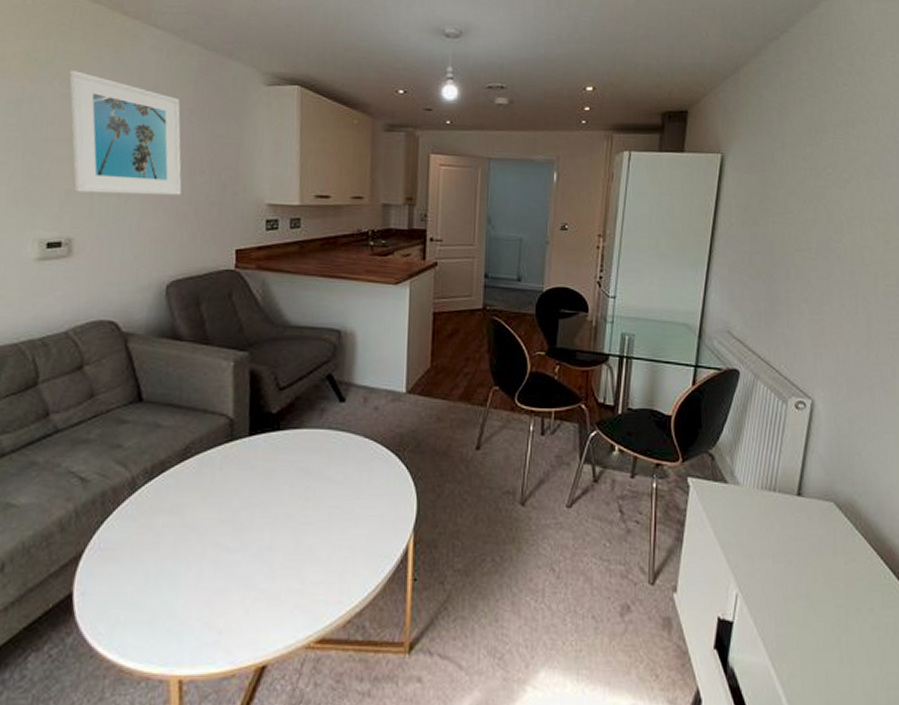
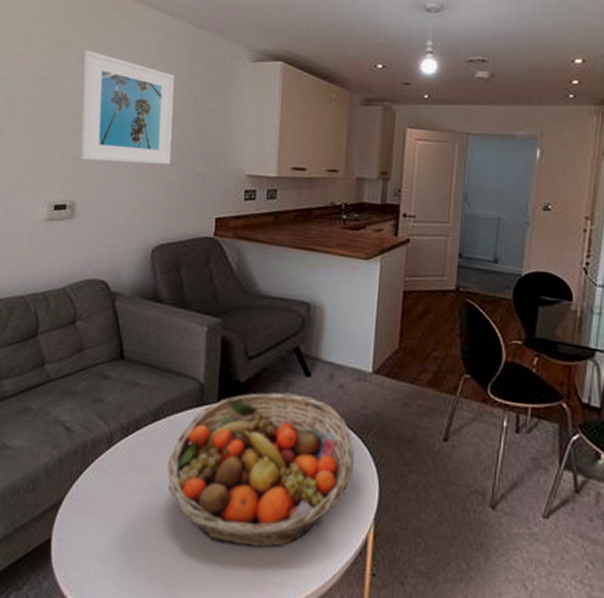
fruit basket: none [198,419,393,572] -> present [166,392,355,548]

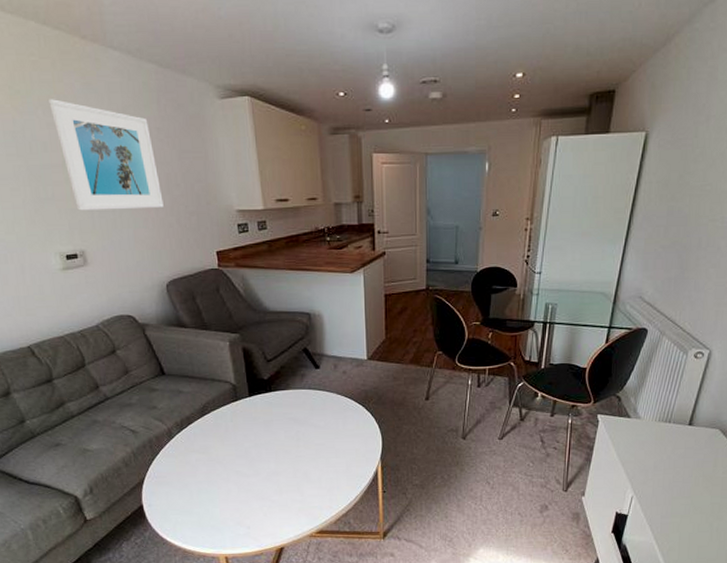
fruit basket: present [166,392,355,548] -> none [219,382,362,490]

